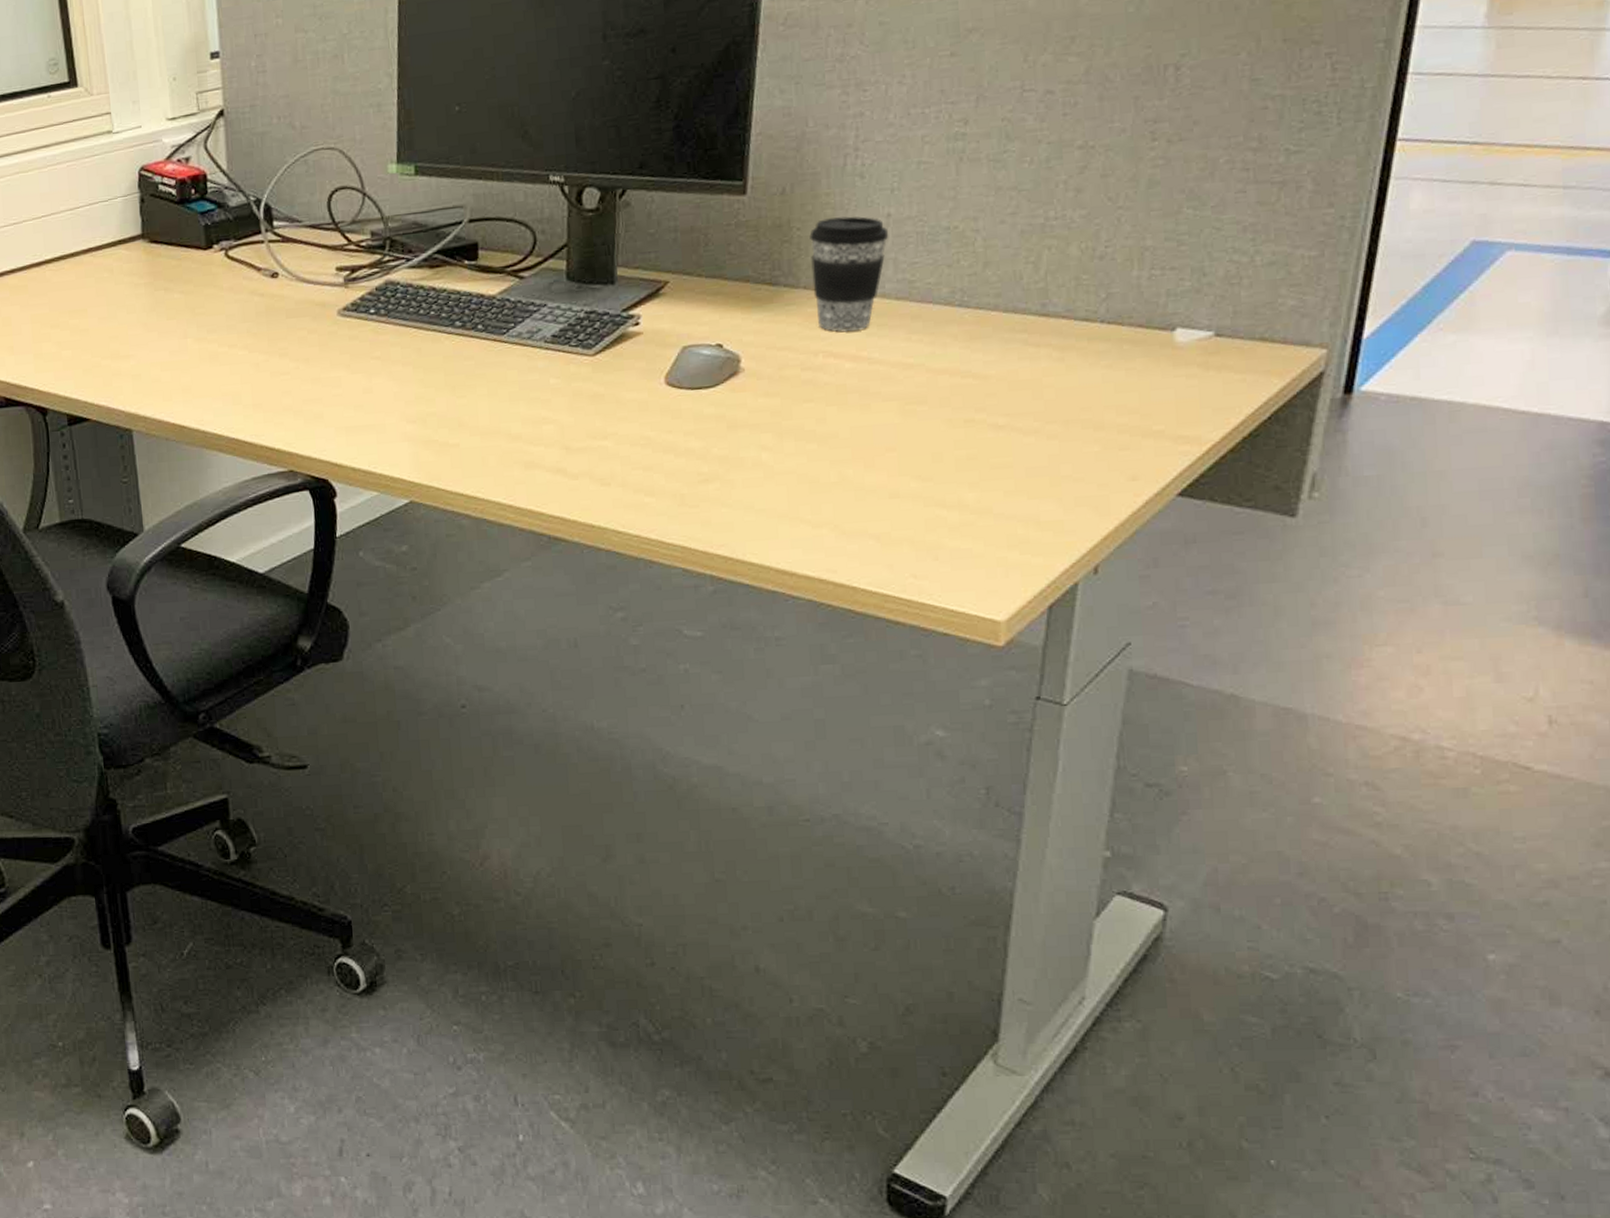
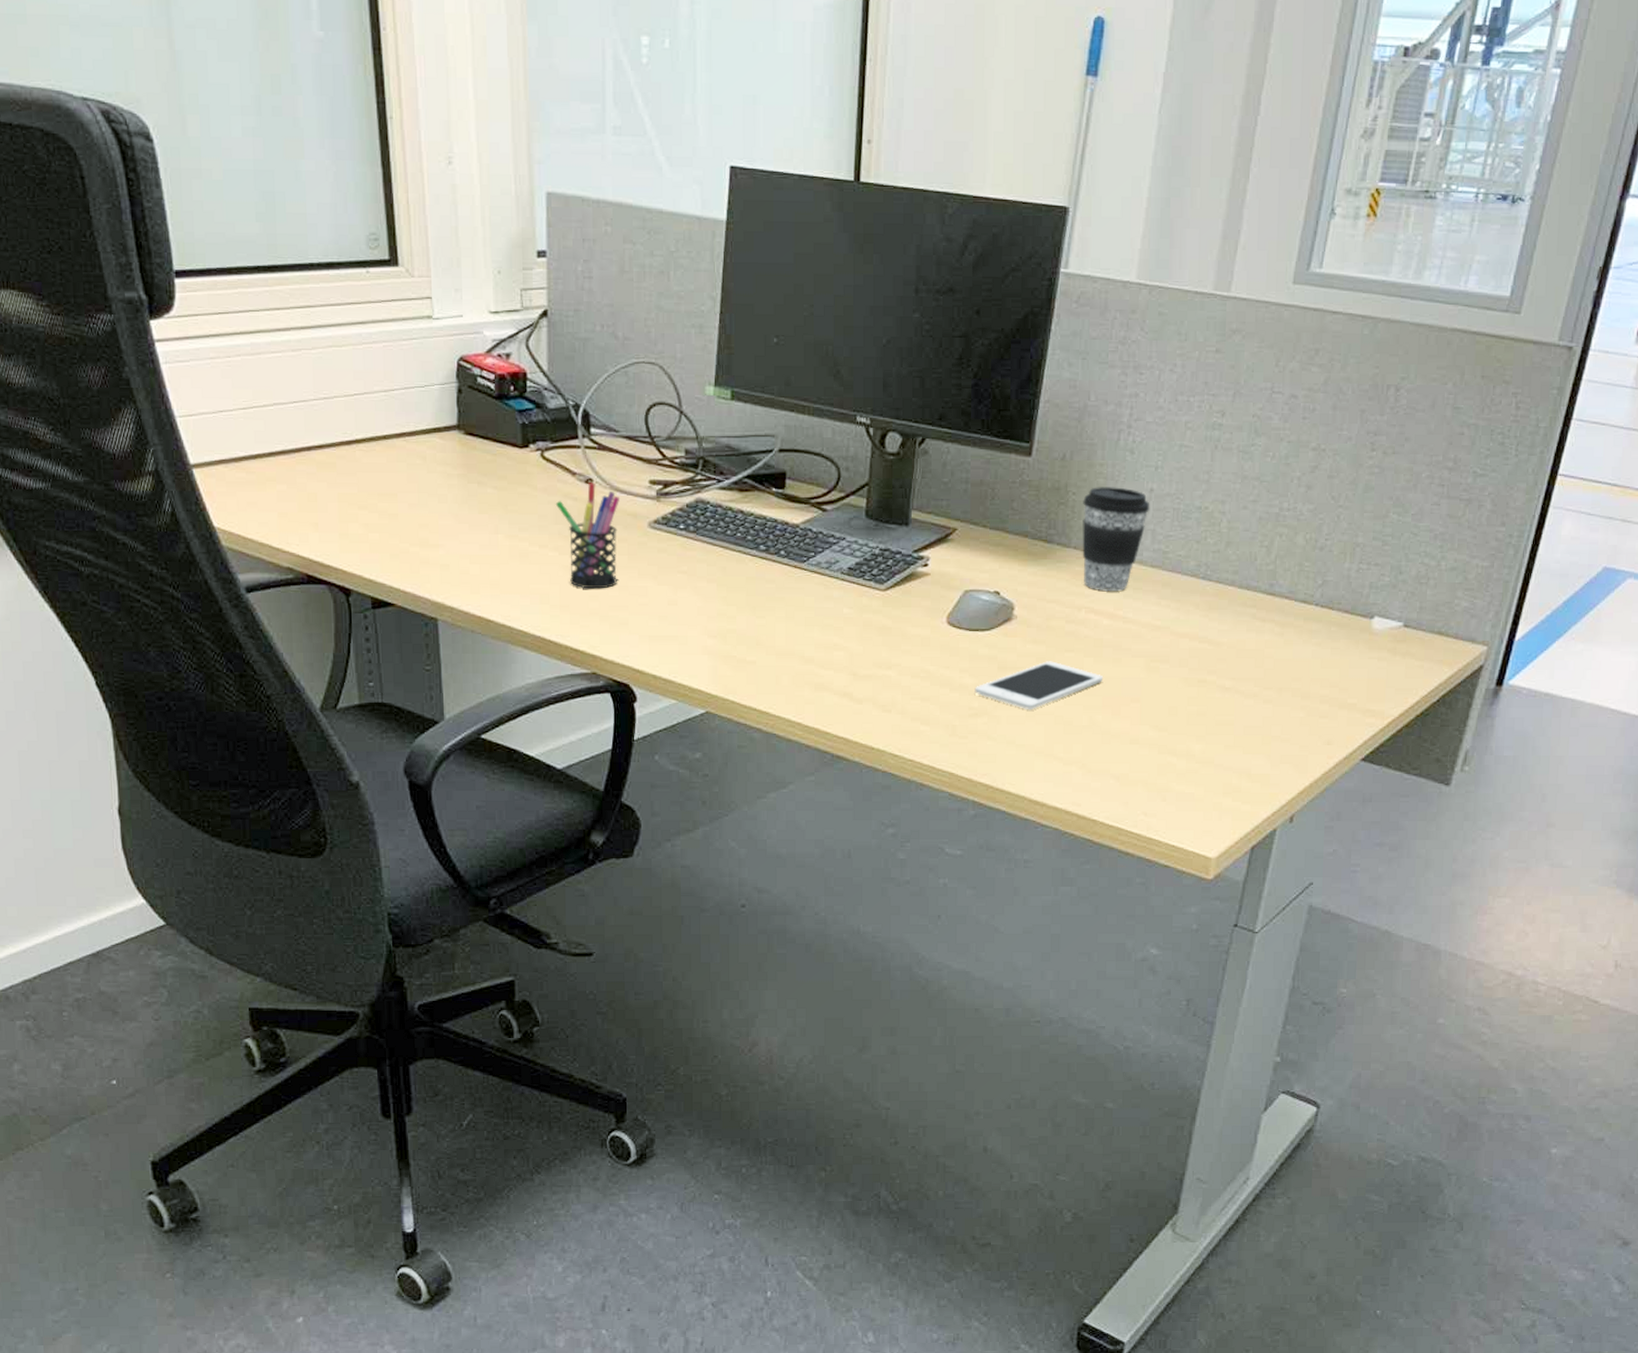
pen holder: none [242,276,309,385] -> present [555,483,621,589]
cell phone: none [702,414,851,470] -> present [974,661,1104,709]

